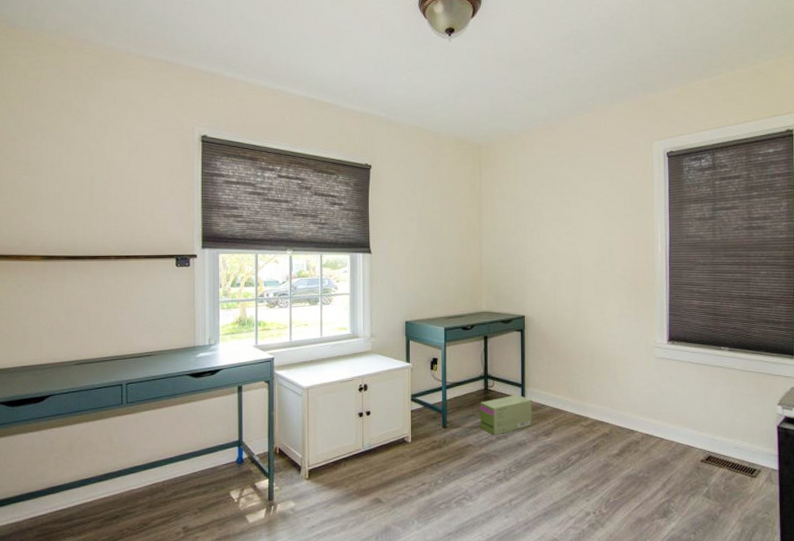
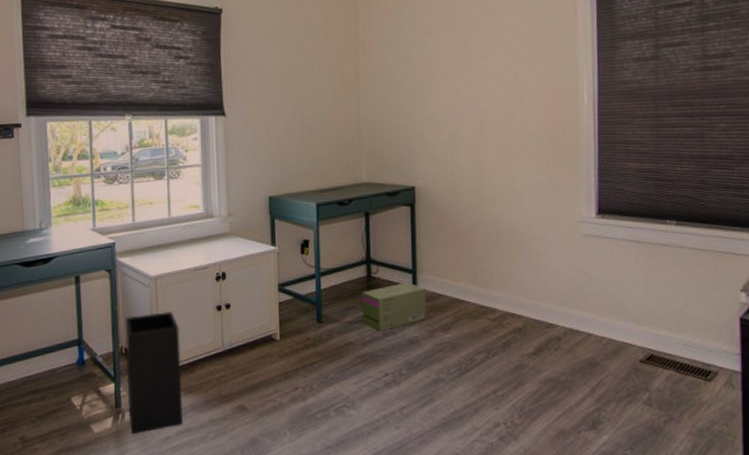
trash bin: none [279,418,327,523] -> present [125,312,183,433]

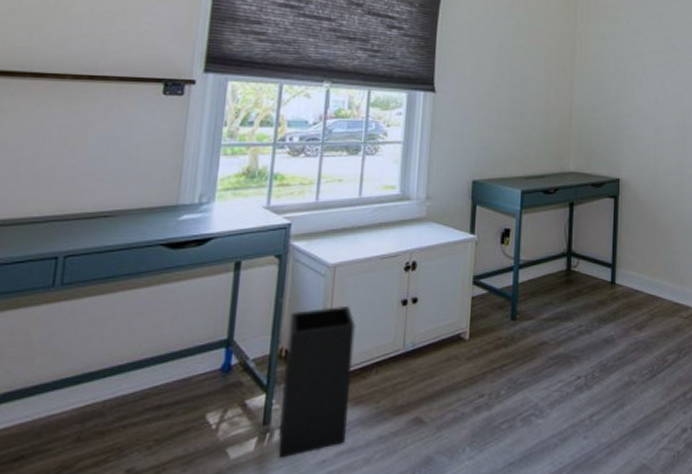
box: present [362,282,427,331] -> none [558,277,624,329]

